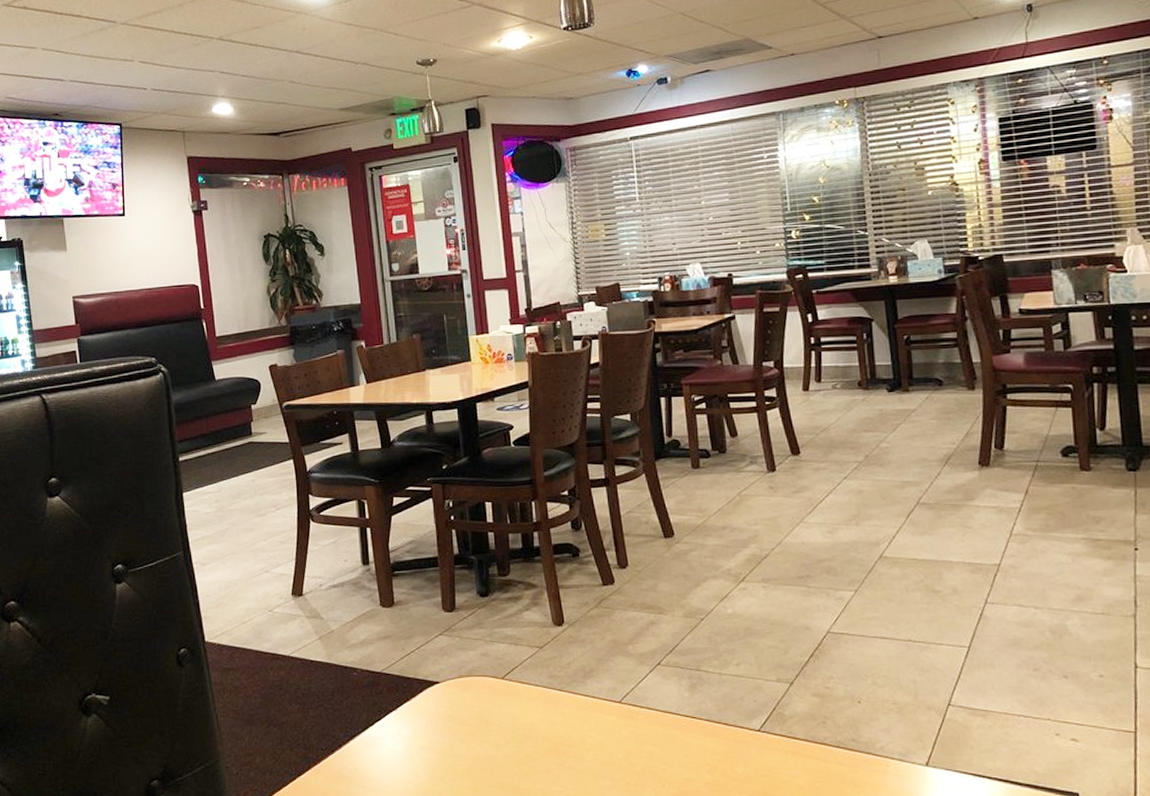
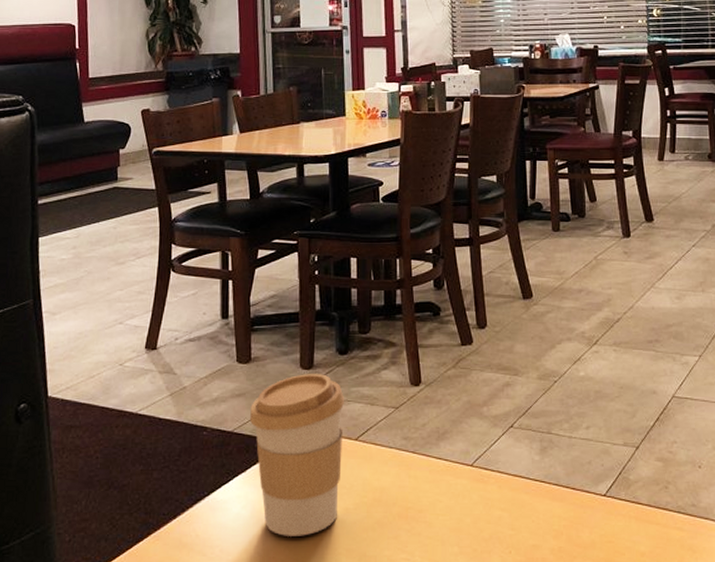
coffee cup: none [397,616,490,770] -> present [250,374,345,536]

